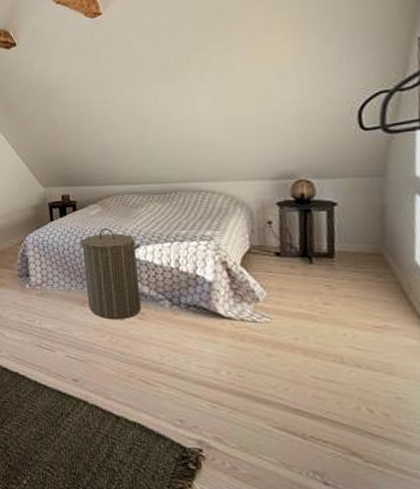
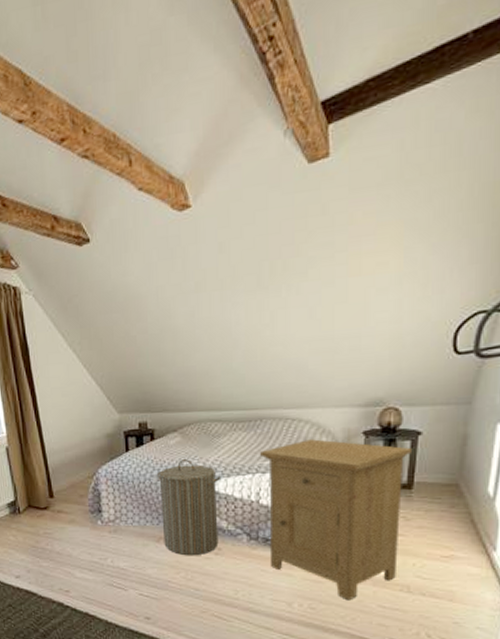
nightstand: none [176,210,328,370] -> present [259,439,411,601]

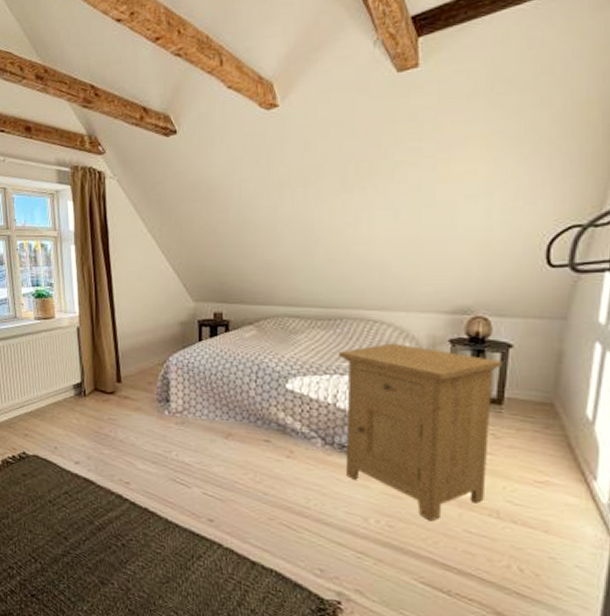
laundry hamper: present [157,459,220,556] -> none [230,354,296,457]

